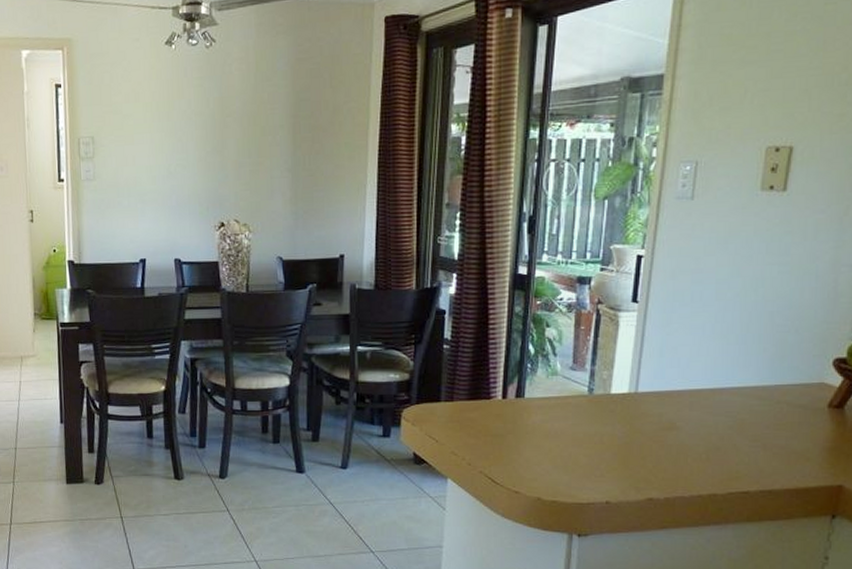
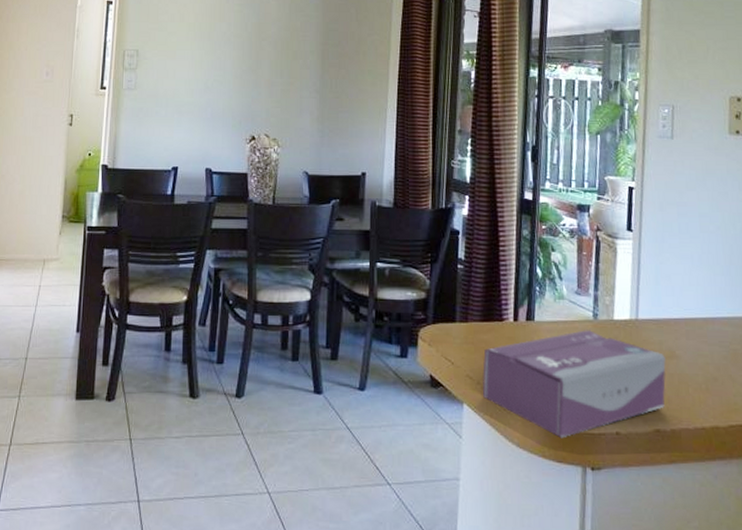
tissue box: none [468,405,665,508] -> present [482,330,666,438]

